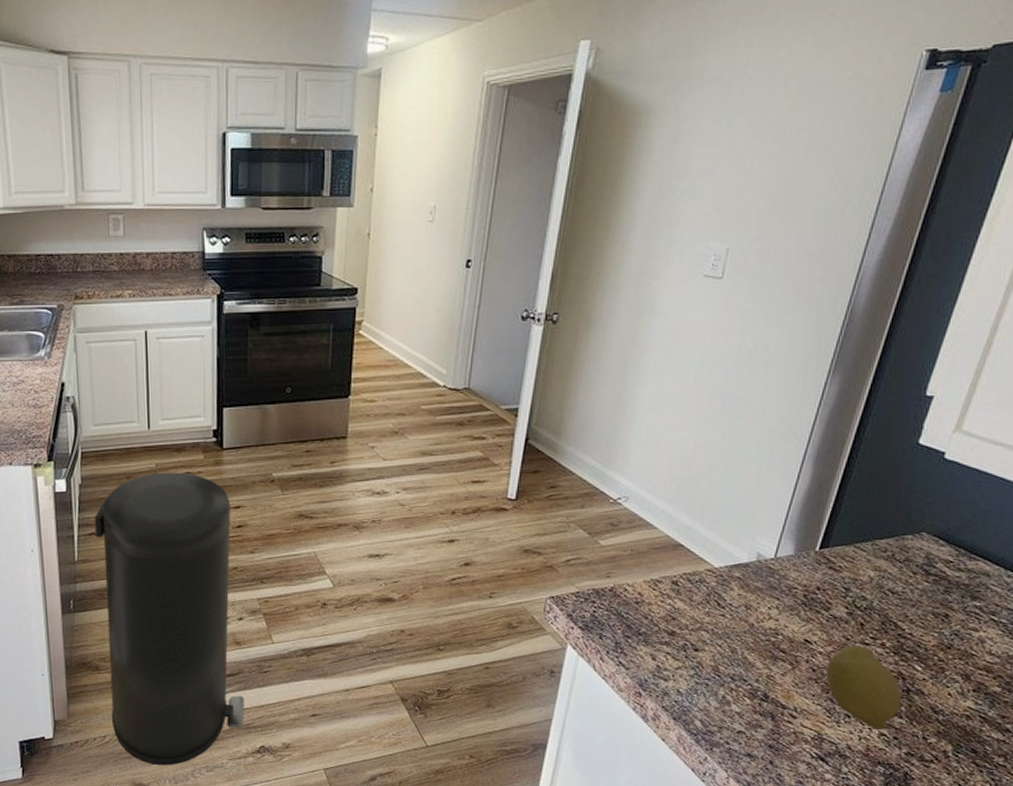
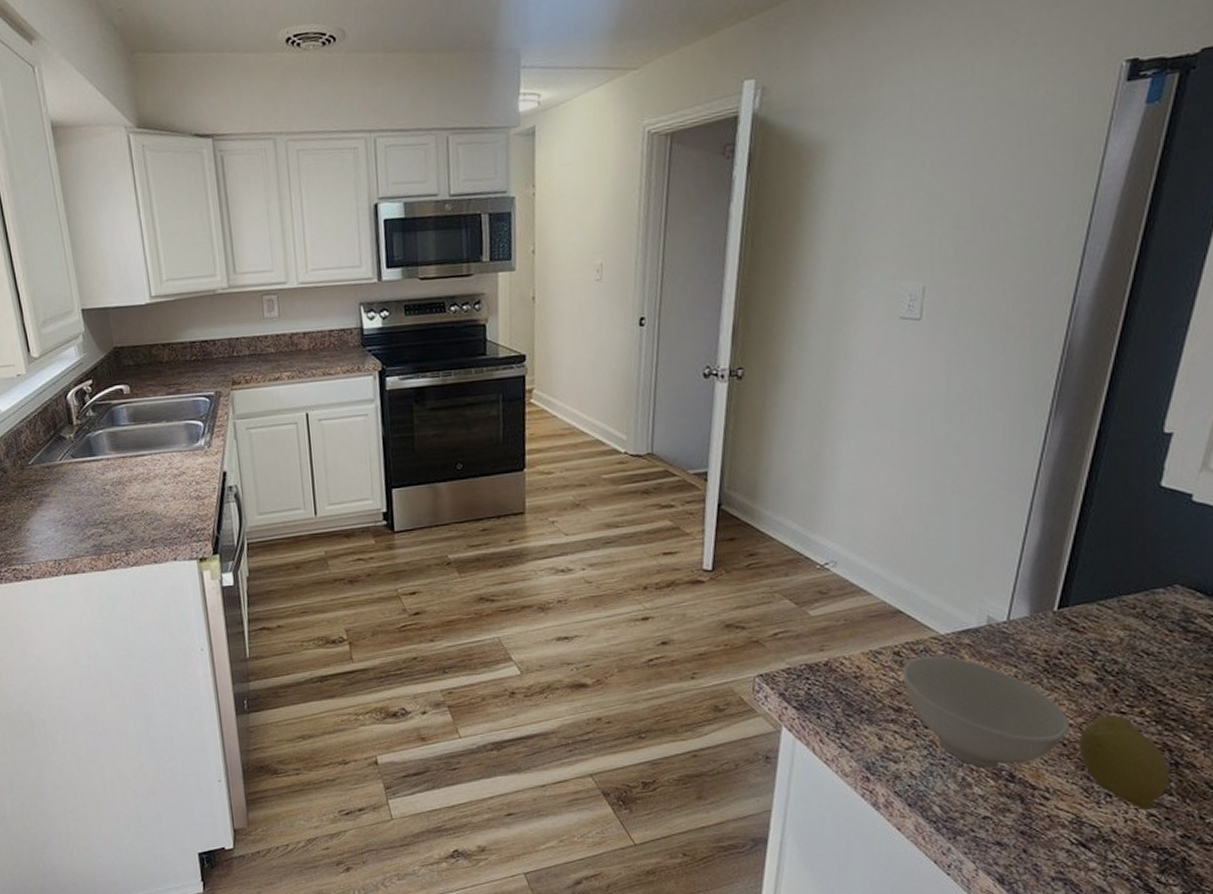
pedal bin: present [94,472,245,766] -> none [264,559,434,875]
bowl: none [678,587,821,689] -> present [902,656,1071,769]

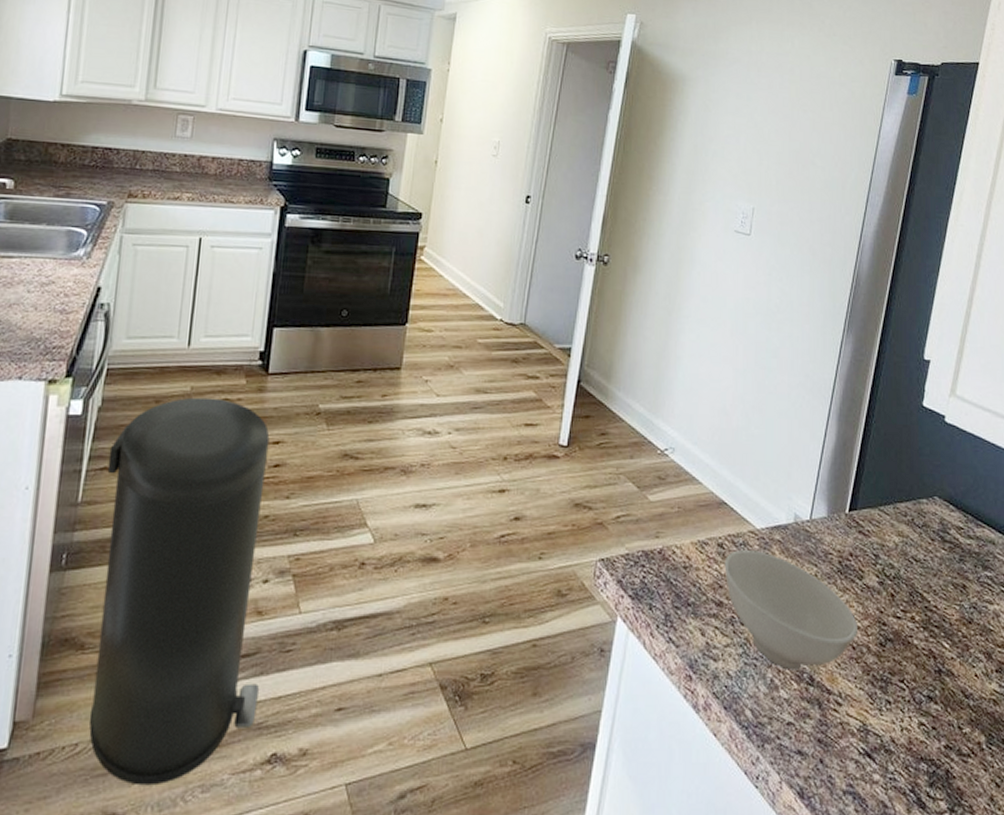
pedal bin: none [264,559,434,875] -> present [89,397,270,786]
fruit: present [1078,714,1170,810] -> none [865,618,935,718]

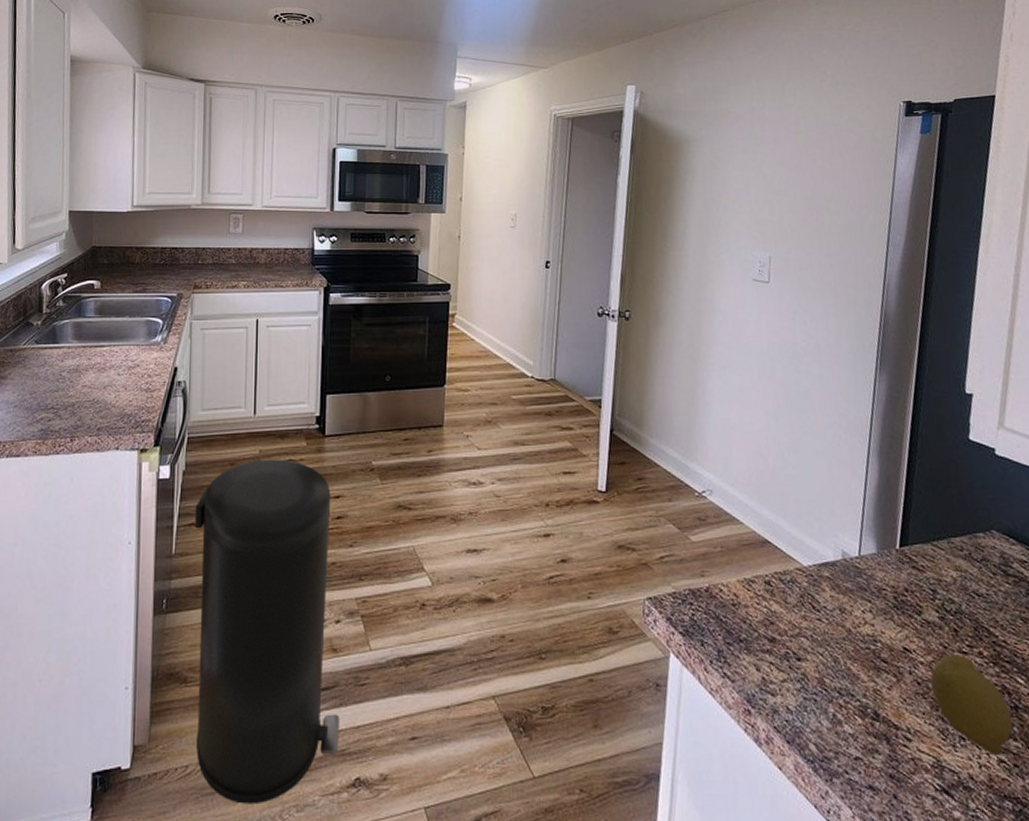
bowl: present [724,550,859,671] -> none [773,587,923,706]
fruit: none [865,618,935,718] -> present [930,653,1013,755]

